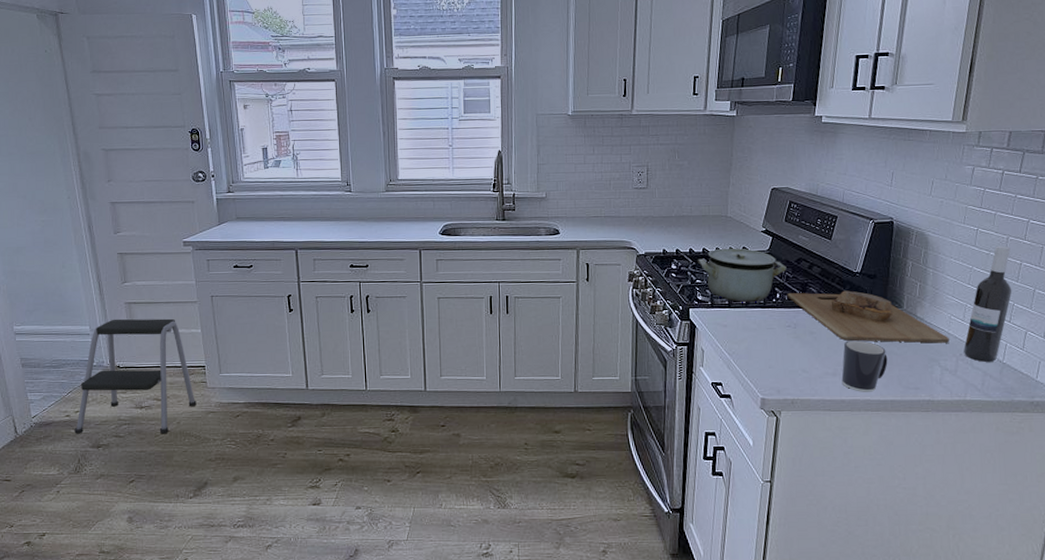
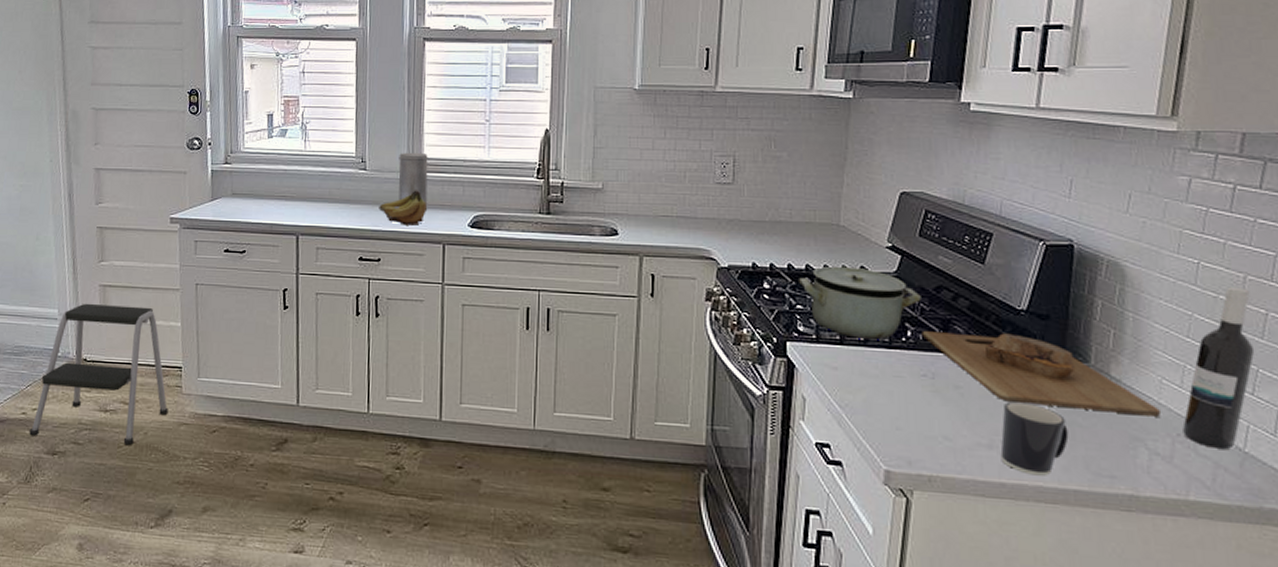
fruit: none [364,206,404,236] -> present [379,190,427,225]
canister: none [378,175,405,222] -> present [398,152,428,210]

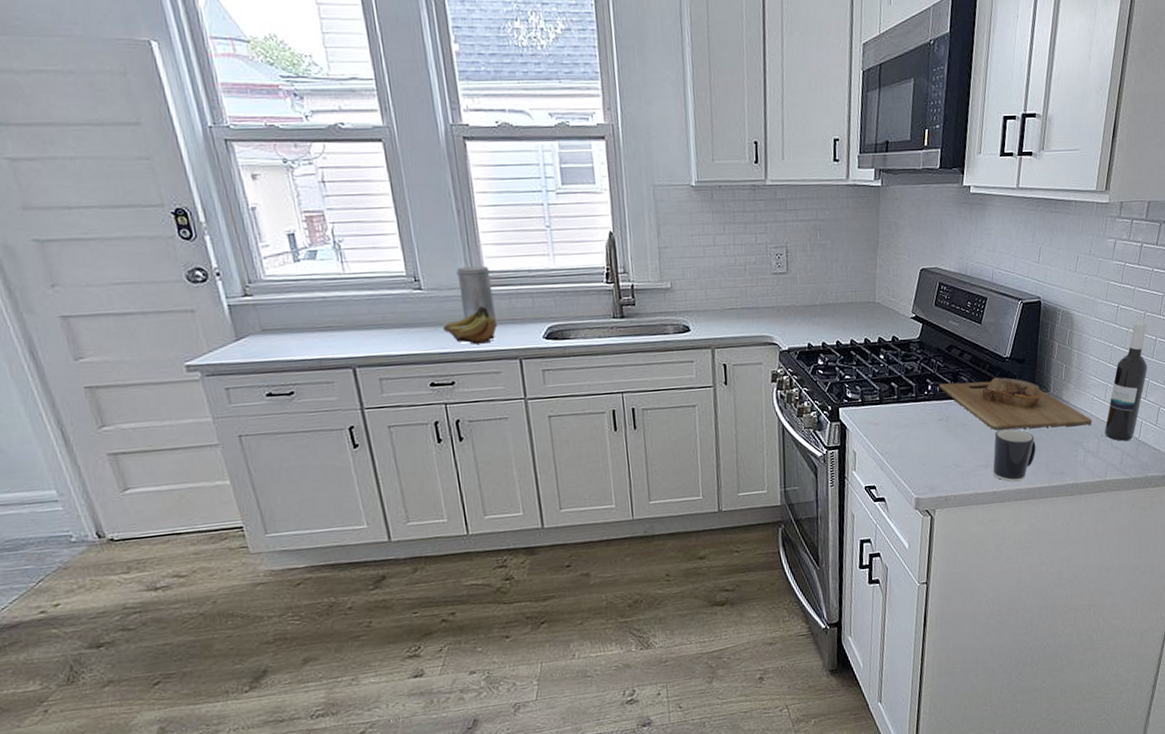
step stool: present [29,303,169,446] -> none [55,469,238,634]
saucepan: present [798,266,921,339] -> none [845,337,938,398]

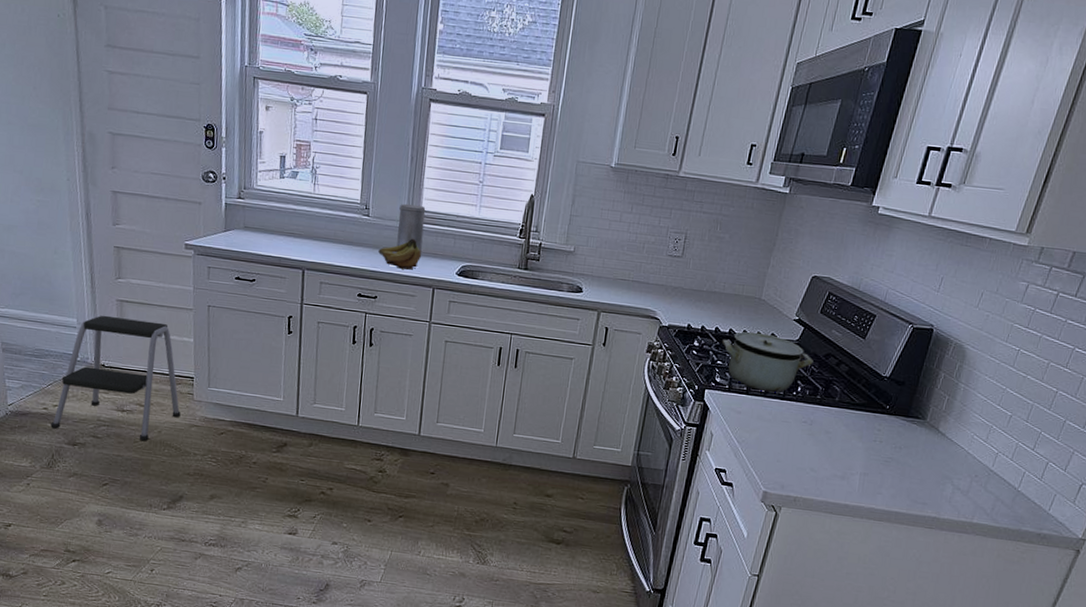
step stool: none [55,469,238,634] -> present [50,315,181,442]
saucepan: none [845,337,938,398] -> present [721,331,814,393]
cutting board: present [938,377,1092,430] -> none [808,388,967,462]
mug: present [993,428,1036,482] -> none [849,445,901,501]
wine bottle: present [1105,321,1148,442] -> none [979,369,1049,488]

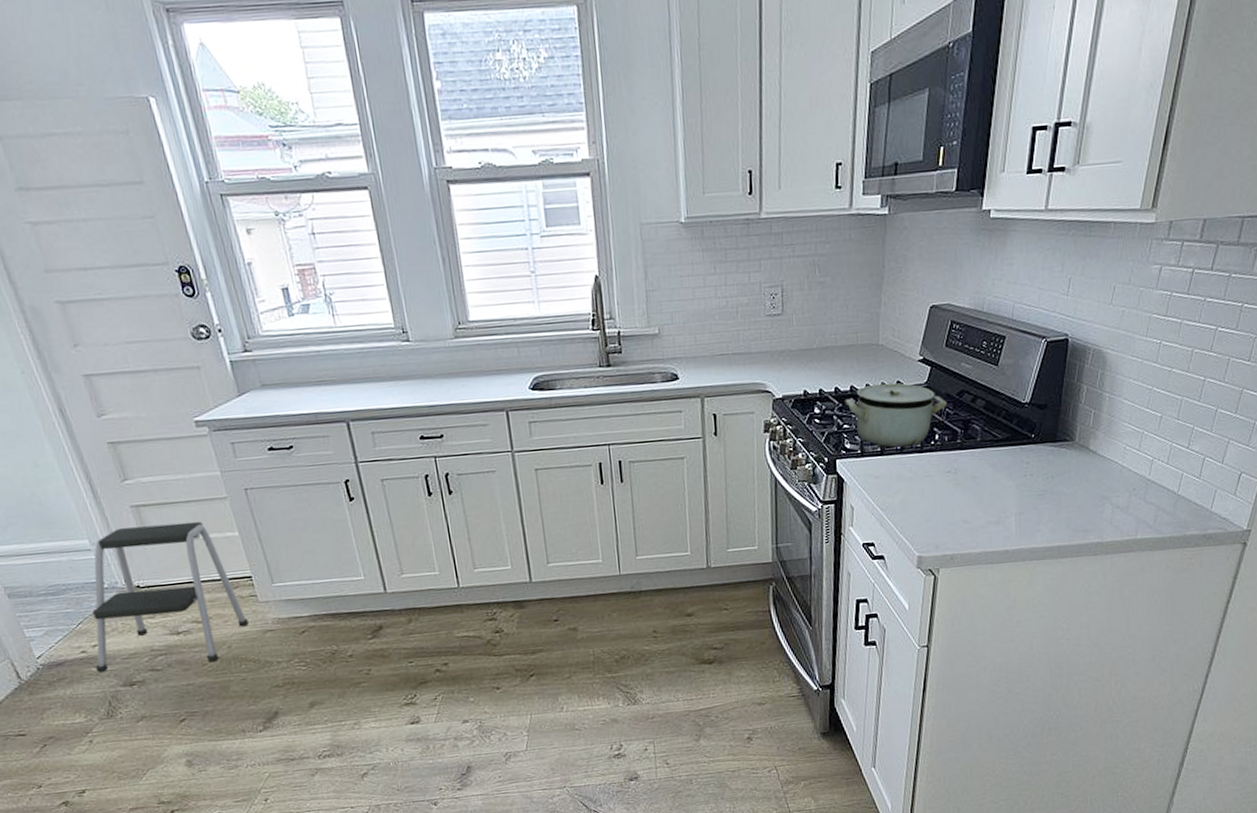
fruit: present [378,238,421,270] -> none [431,357,483,397]
canister: present [397,203,426,257] -> none [443,315,484,377]

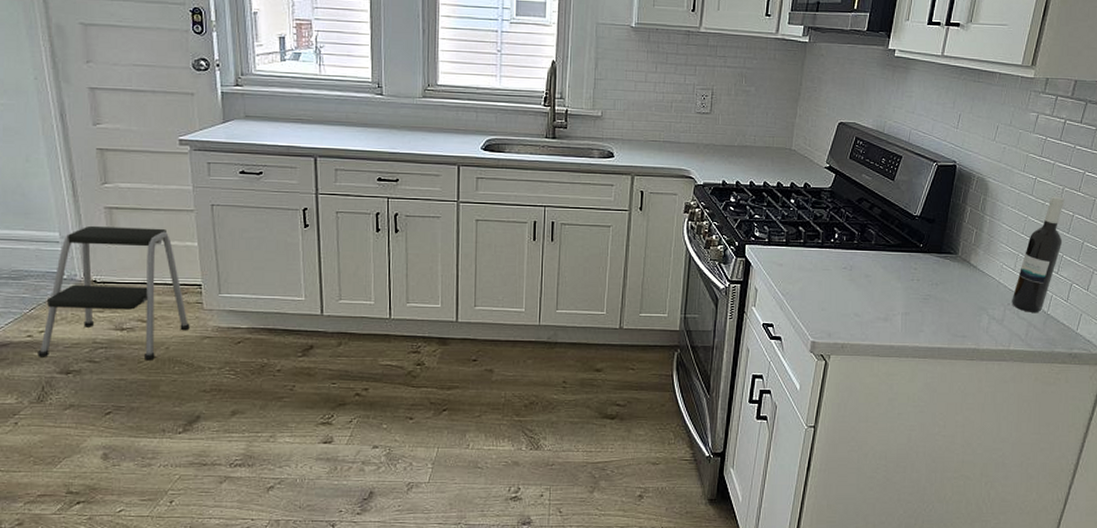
saucepan: present [844,382,947,448] -> none [757,183,847,241]
wine bottle: none [1137,360,1195,496] -> present [1012,196,1065,314]

